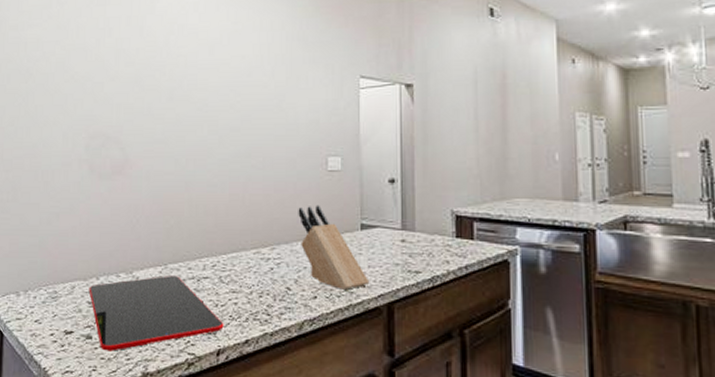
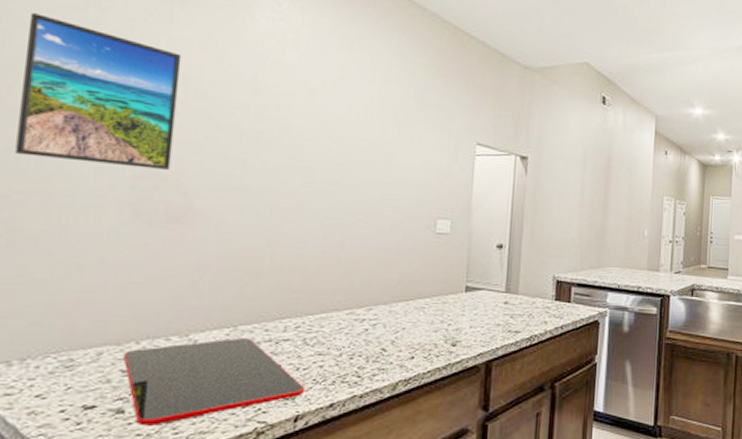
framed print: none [14,16,114,130] -> present [15,13,182,170]
knife block: present [298,205,370,290] -> none [400,266,470,350]

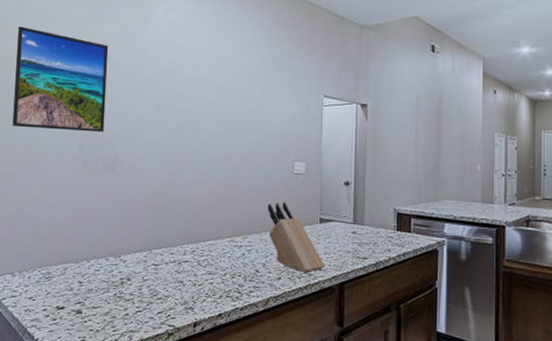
cutting board: present [123,338,306,426] -> none [80,259,201,324]
knife block: none [400,266,470,350] -> present [267,202,325,272]

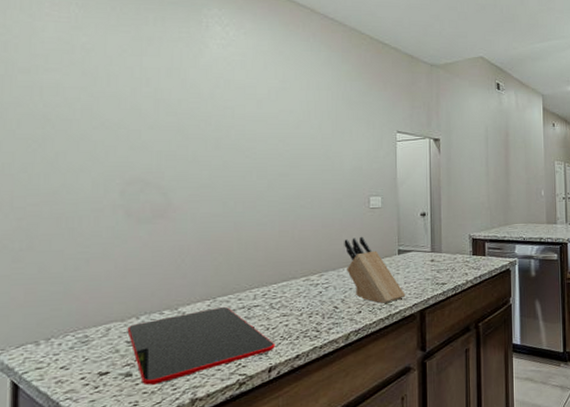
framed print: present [12,27,109,132] -> none [27,59,153,176]
cutting board: none [80,259,201,324] -> present [127,307,275,385]

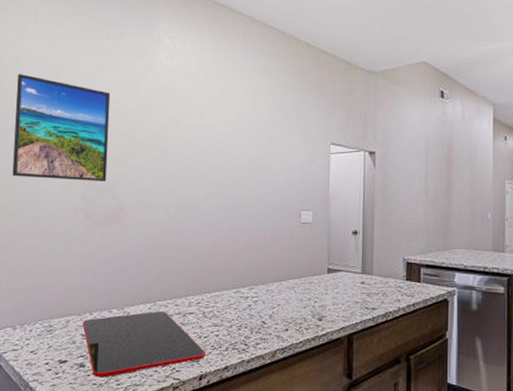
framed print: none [27,59,153,176] -> present [12,74,111,181]
knife block: present [344,236,406,303] -> none [274,251,334,324]

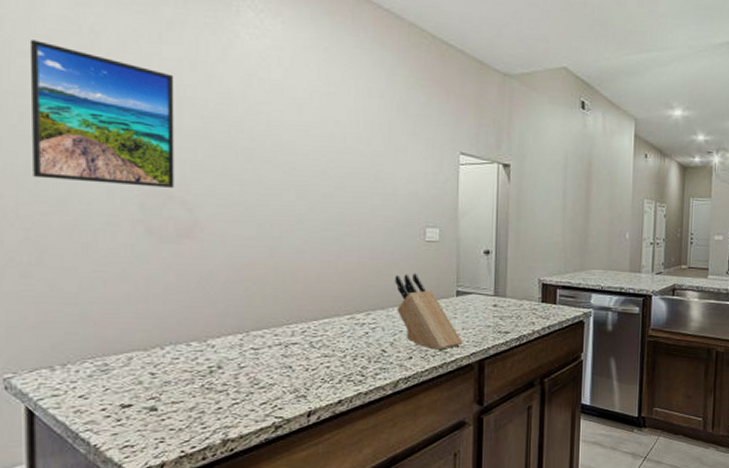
cutting board: present [82,311,206,378] -> none [151,343,315,422]
knife block: none [274,251,334,324] -> present [395,273,463,350]

